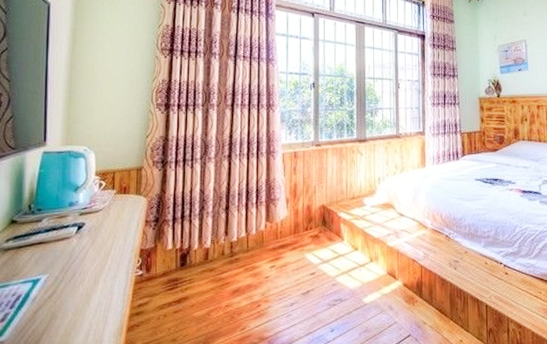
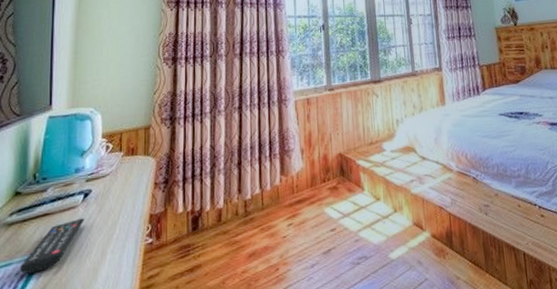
remote control: none [17,248,78,295] -> present [20,218,84,274]

